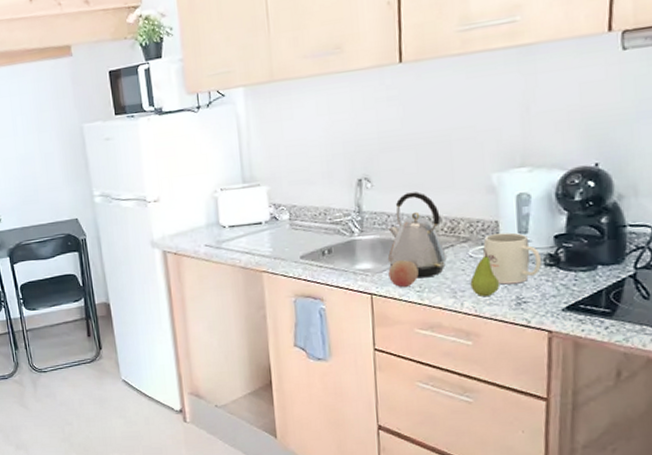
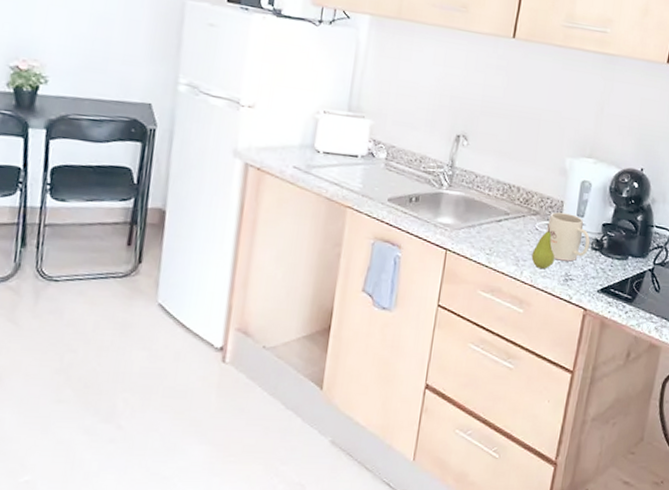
kettle: present [387,192,447,279] -> none [467,158,520,243]
fruit: present [388,260,419,288] -> none [465,221,492,249]

